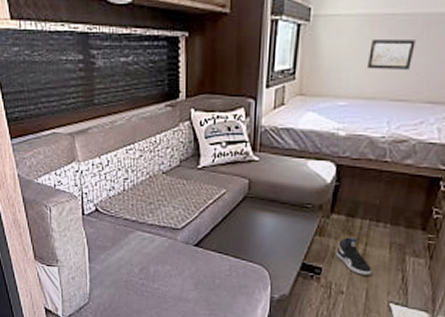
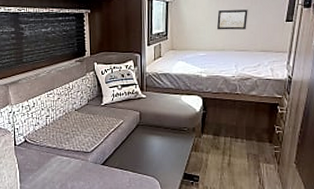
sneaker: present [336,237,372,275] -> none [208,151,237,180]

